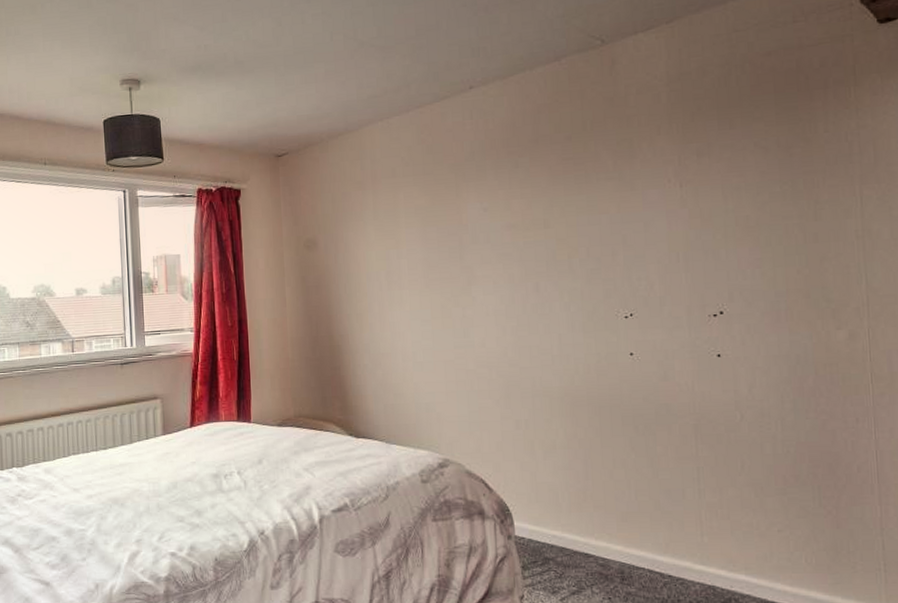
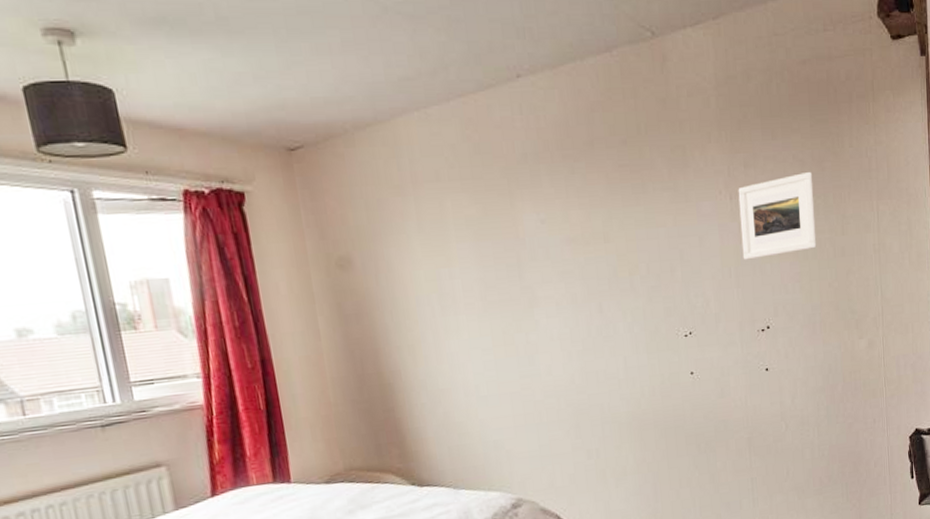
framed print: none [689,157,783,246] -> present [738,171,817,260]

